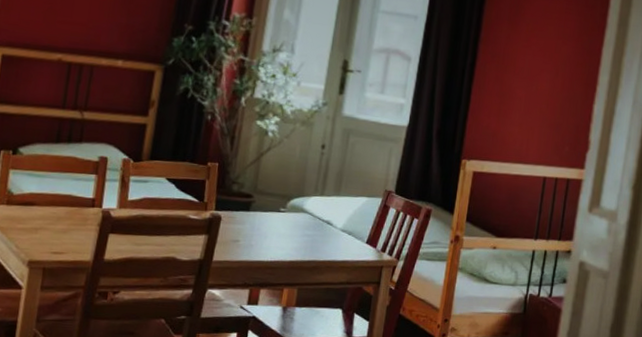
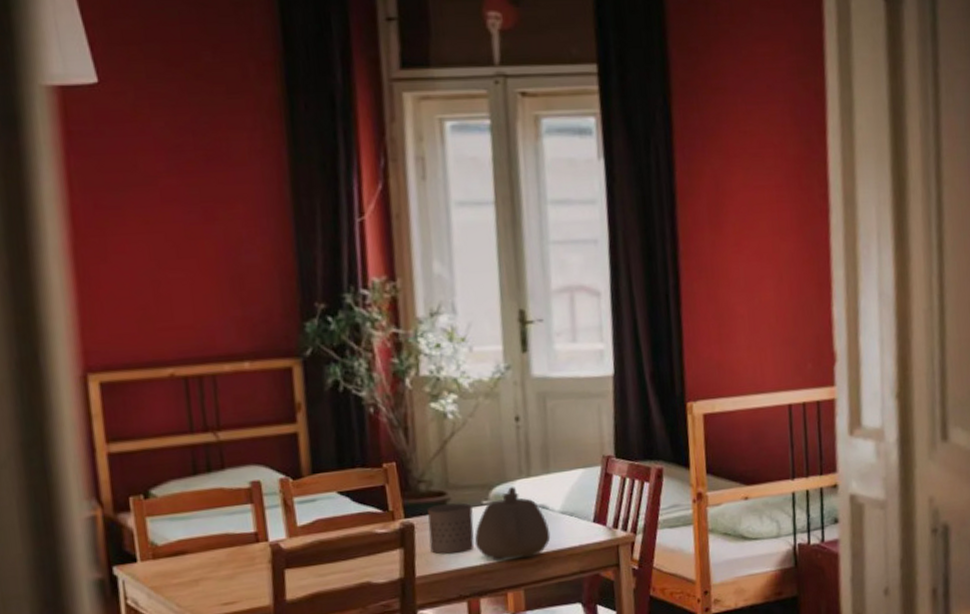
mug: none [230,204,271,248] -> present [427,503,475,554]
teapot: none [266,200,330,263] -> present [474,486,551,562]

